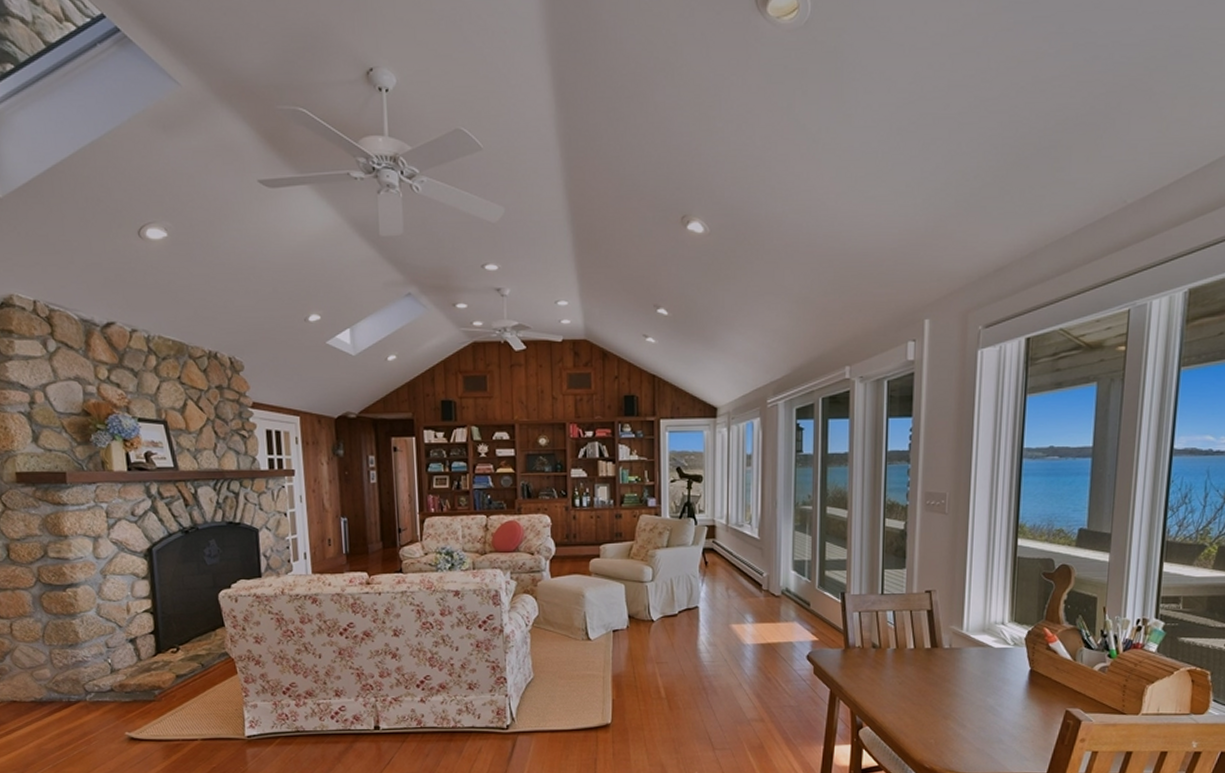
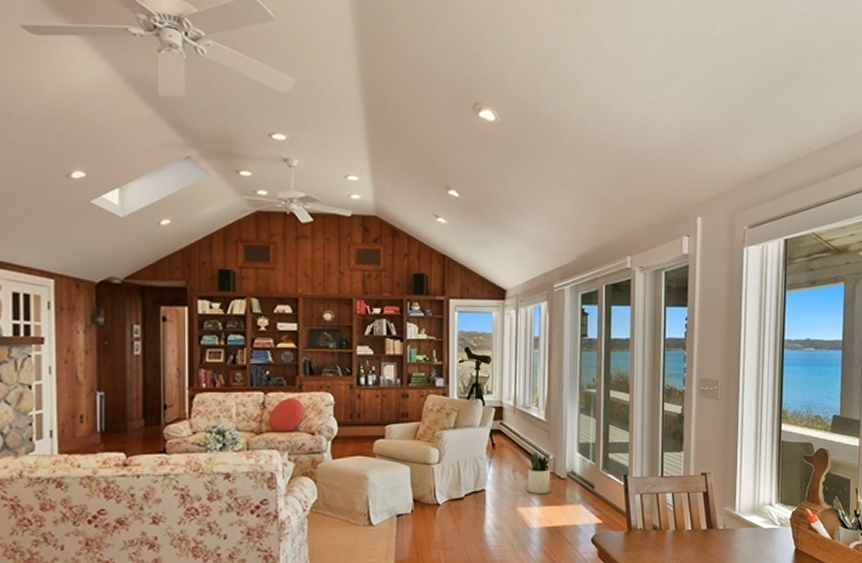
planter: none [739,569,766,612] -> present [526,451,552,495]

